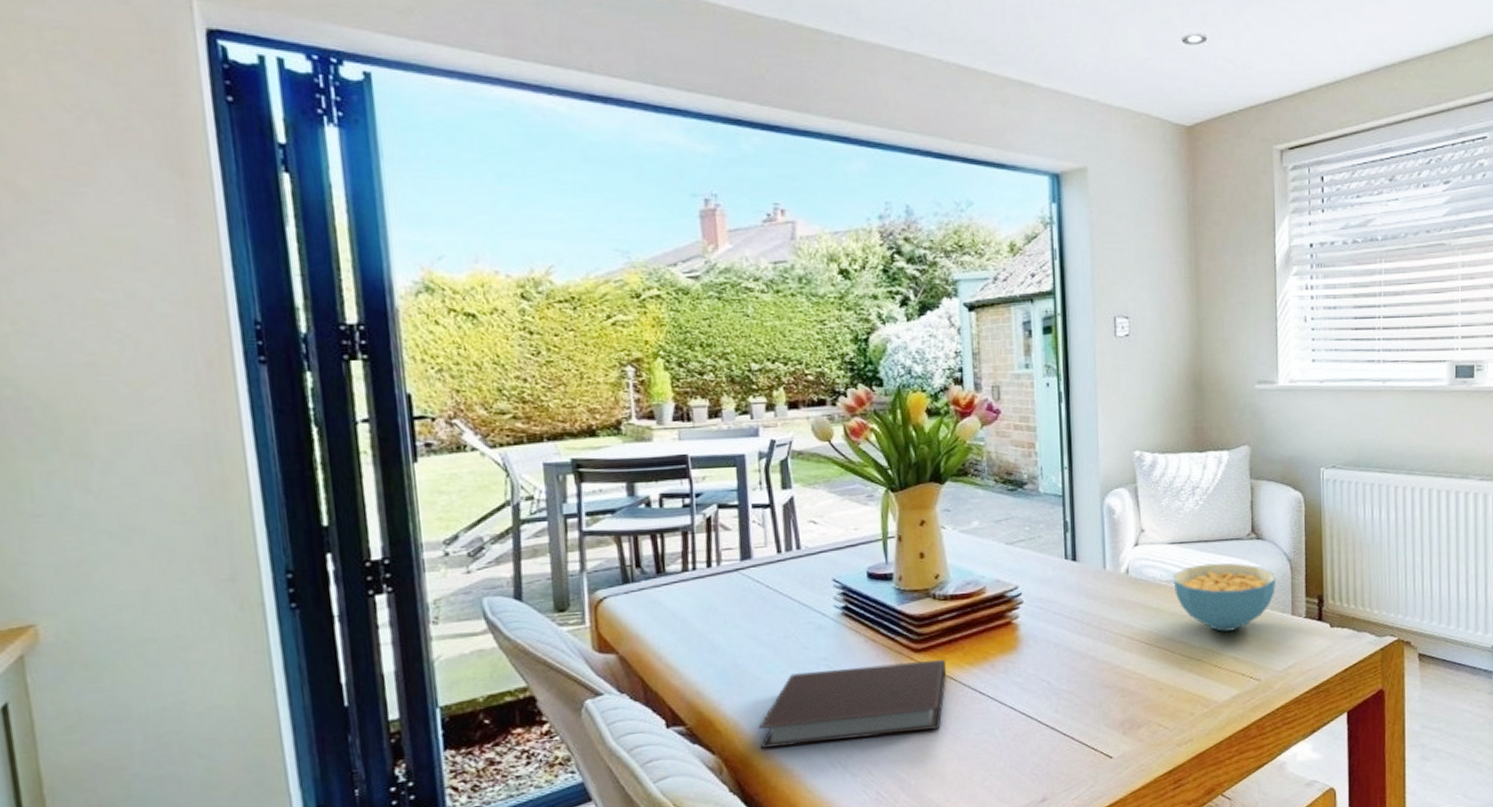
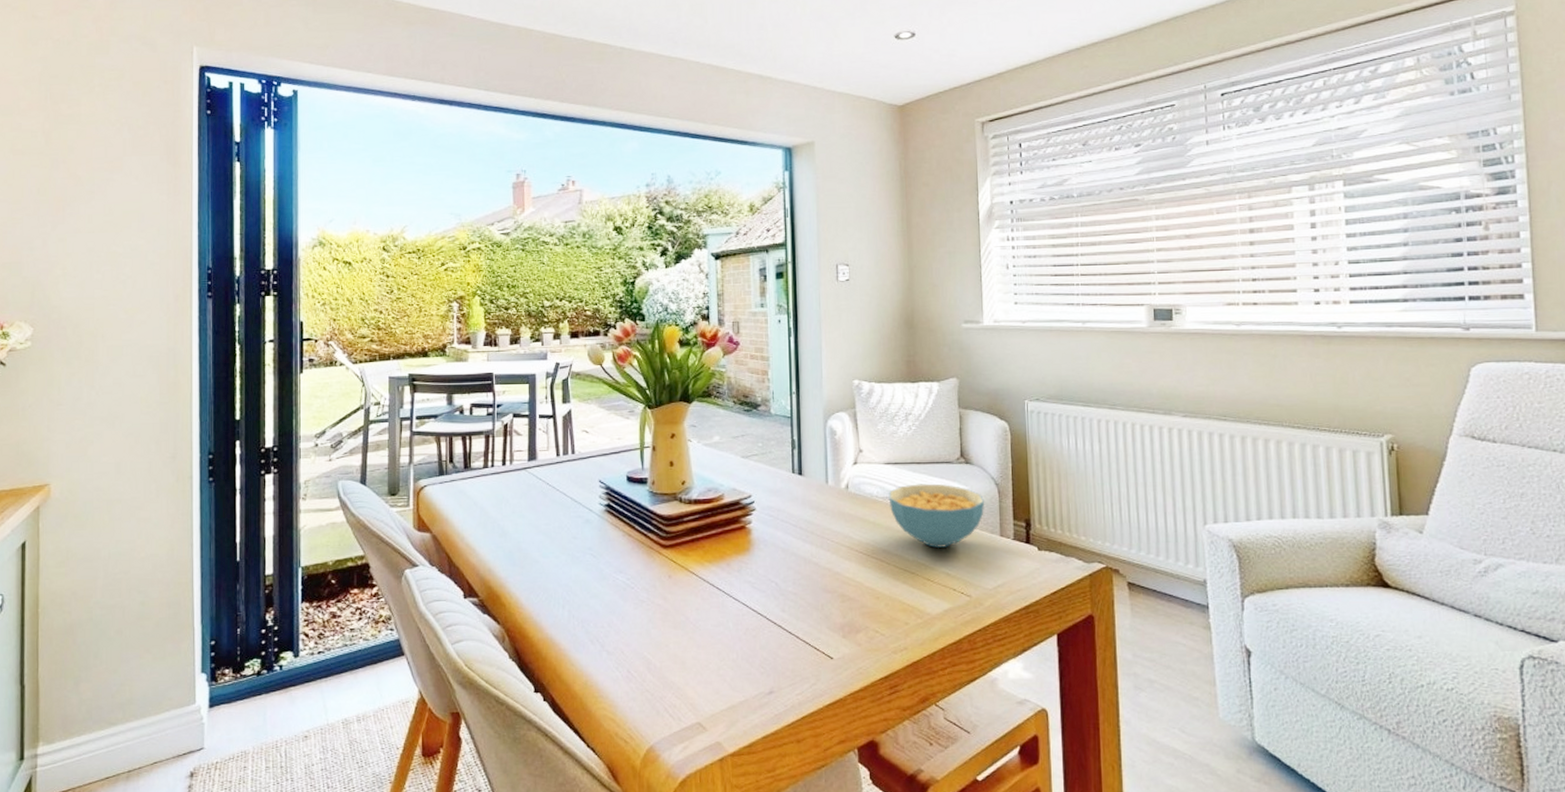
notebook: present [758,660,947,748] -> none [535,556,690,623]

